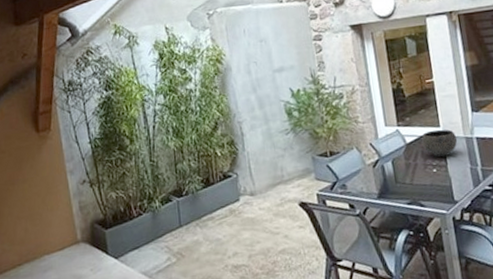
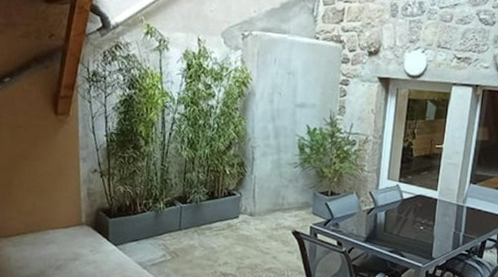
bowl: present [421,129,458,158] -> none [417,192,450,218]

